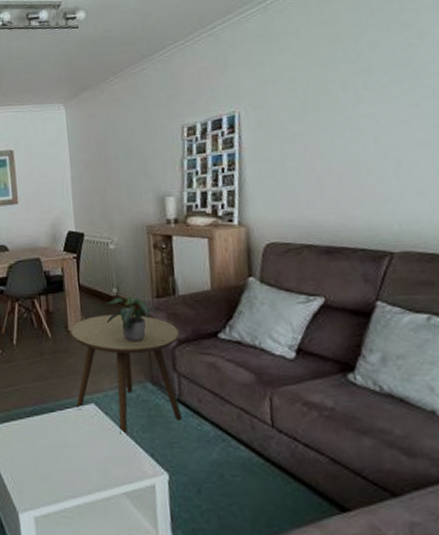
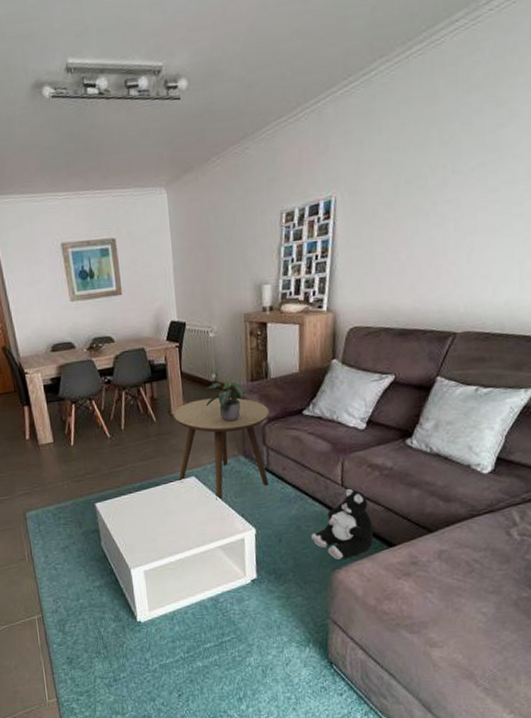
plush toy: none [238,430,320,523] -> present [311,488,374,559]

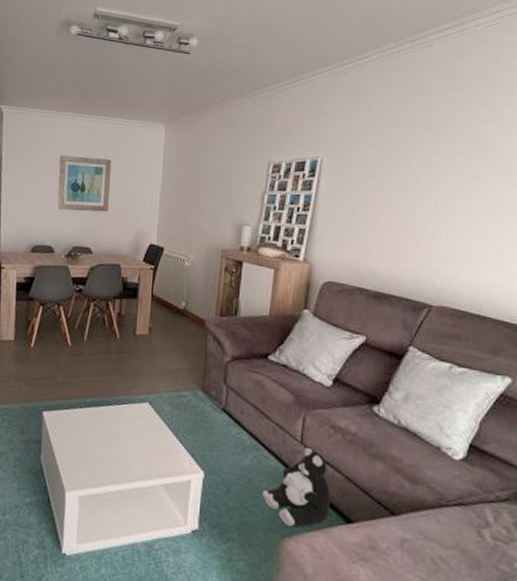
side table: present [173,398,269,501] -> none [132,324,234,435]
potted plant: present [200,381,253,422] -> none [167,310,220,354]

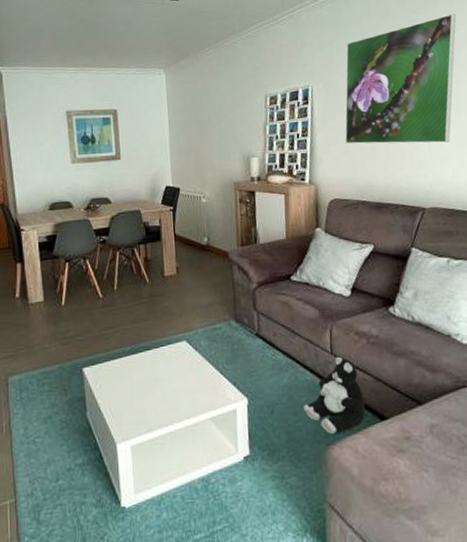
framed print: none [350,94,503,237] -> present [345,14,456,144]

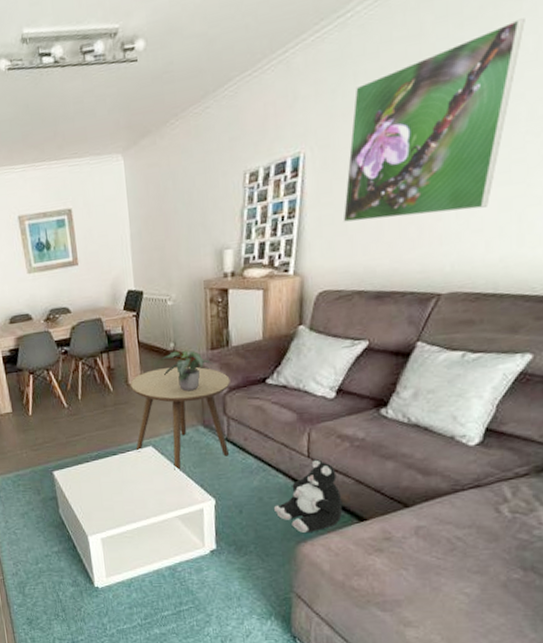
side table: none [166,261,260,368] -> present [130,367,230,471]
potted plant: none [192,245,243,286] -> present [158,350,213,392]

